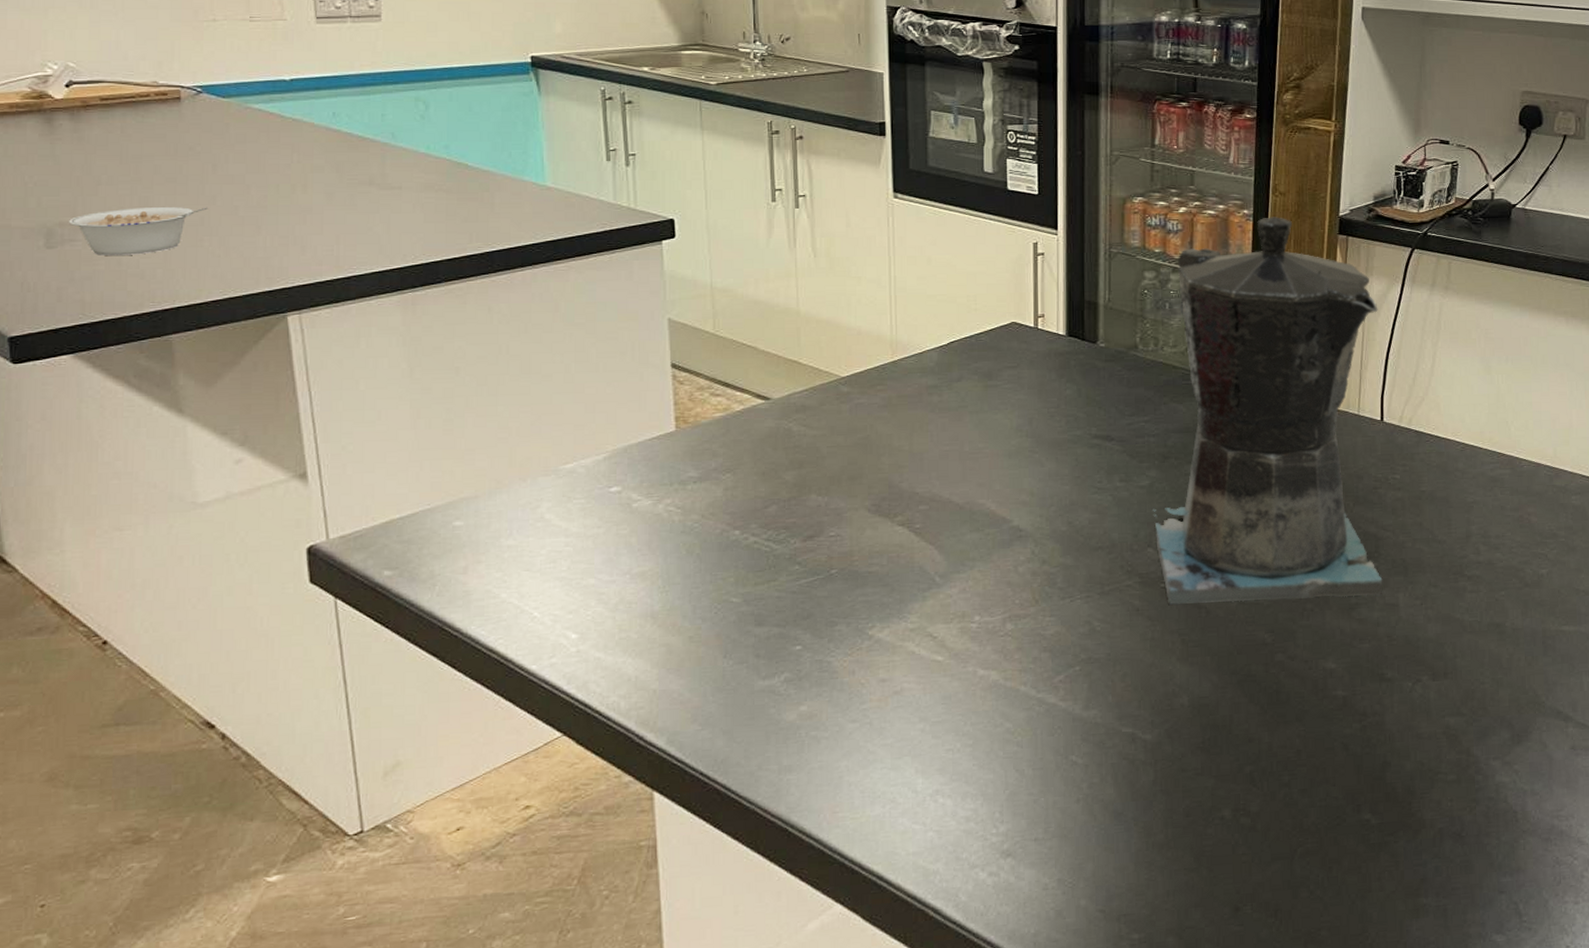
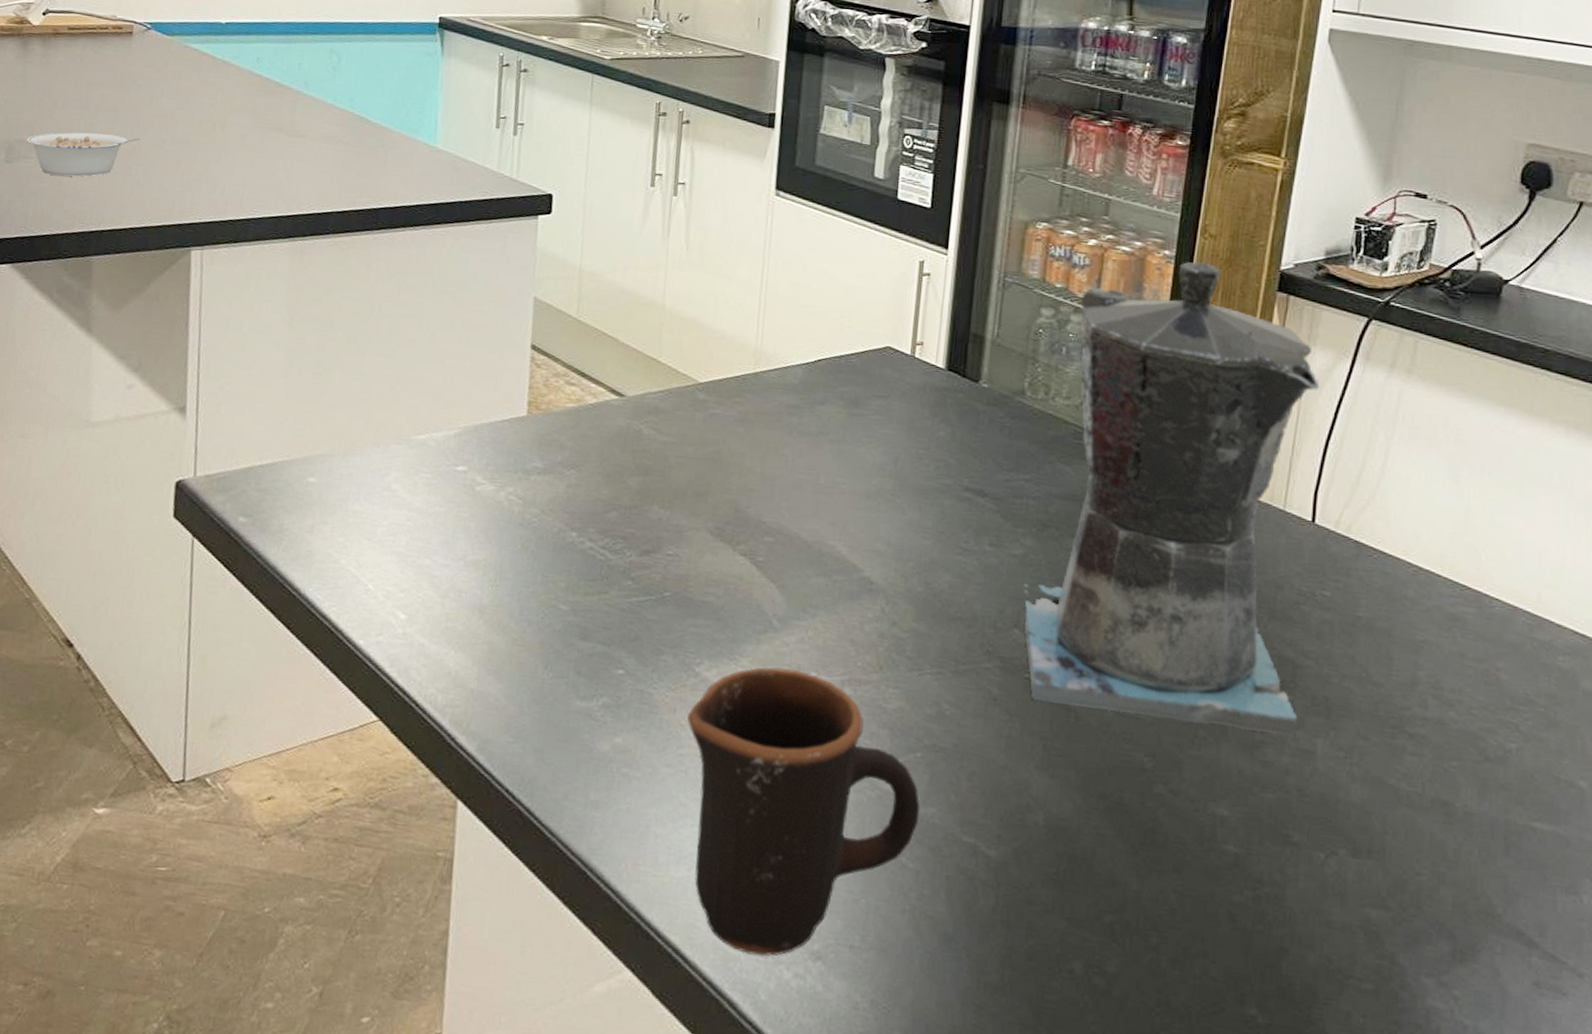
mug: none [867,617,1083,866] -> present [687,667,921,957]

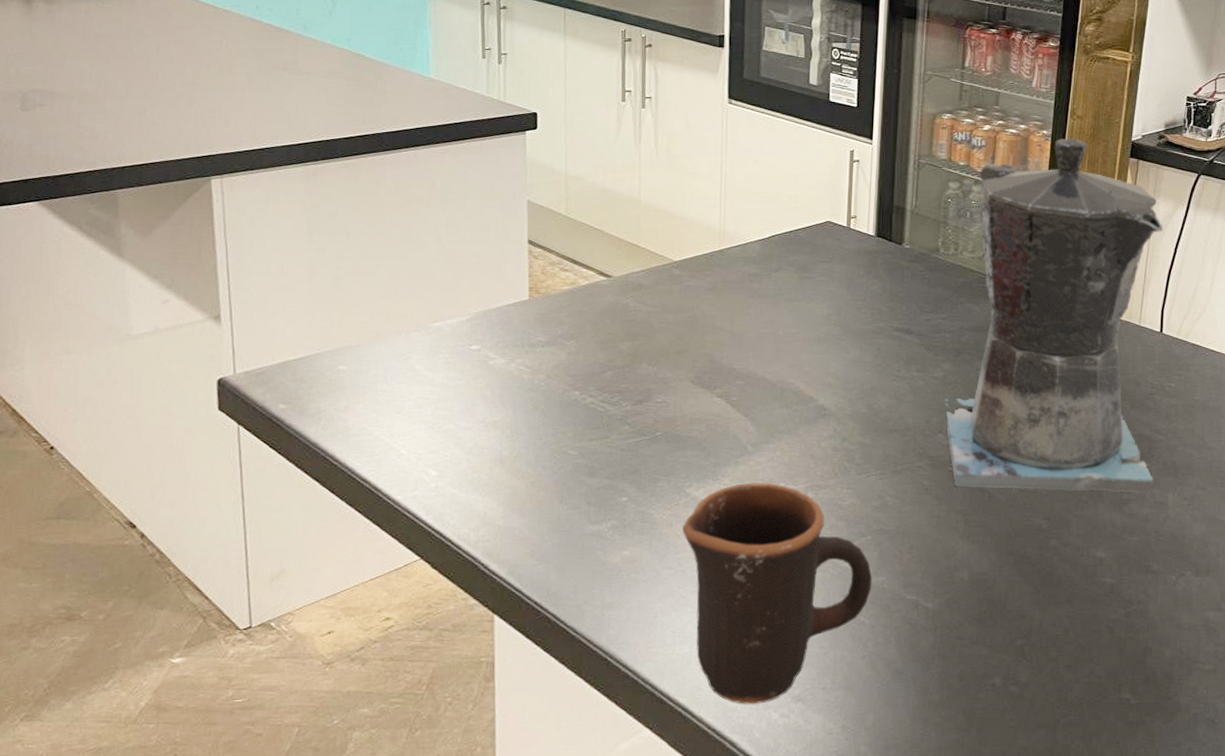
legume: present [26,132,140,177] -> none [39,80,151,120]

